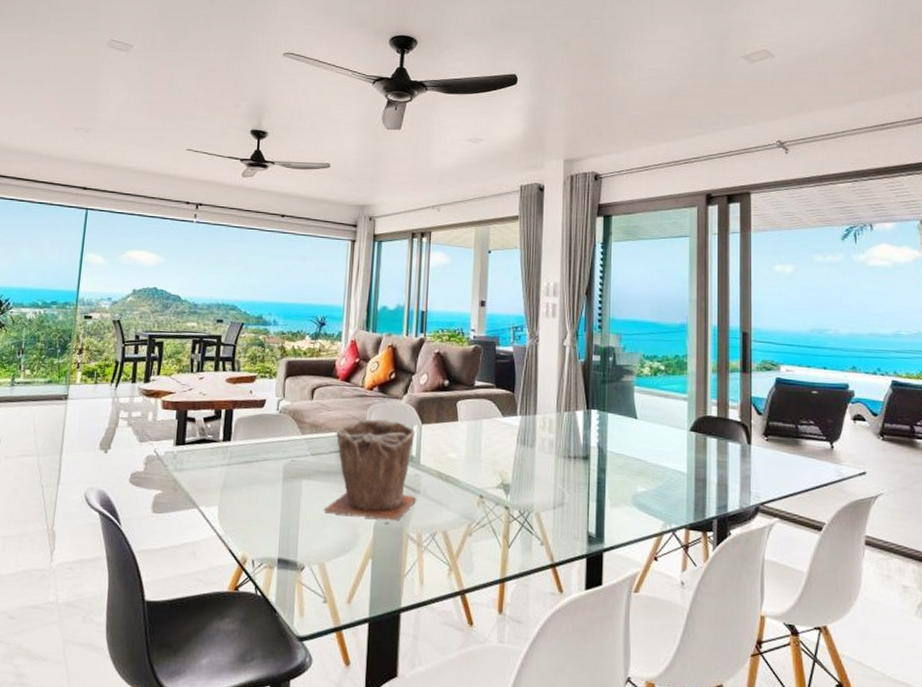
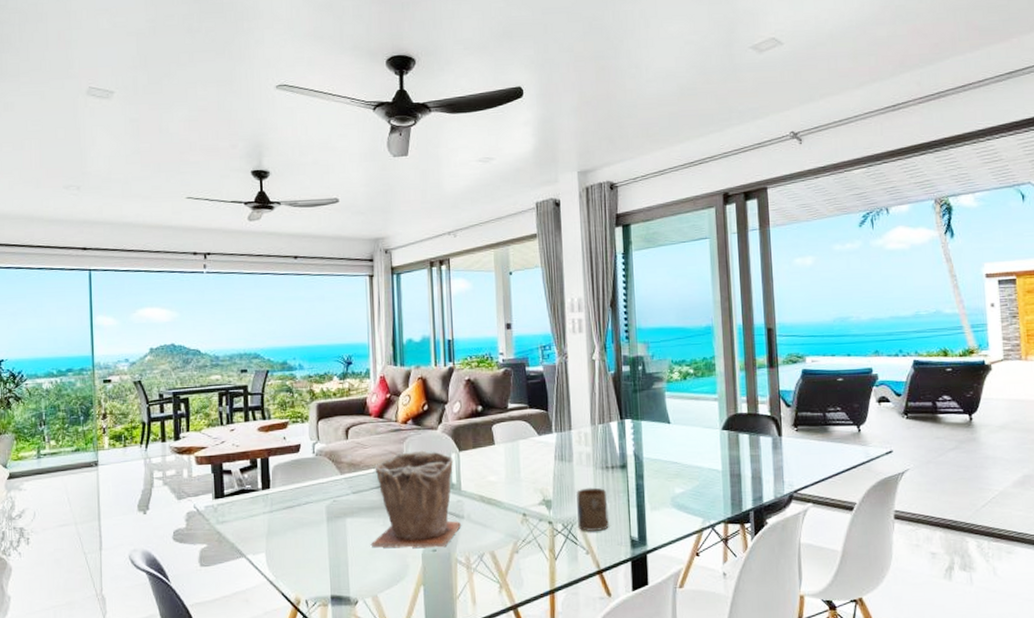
cup: none [535,475,567,522] -> present [575,487,609,531]

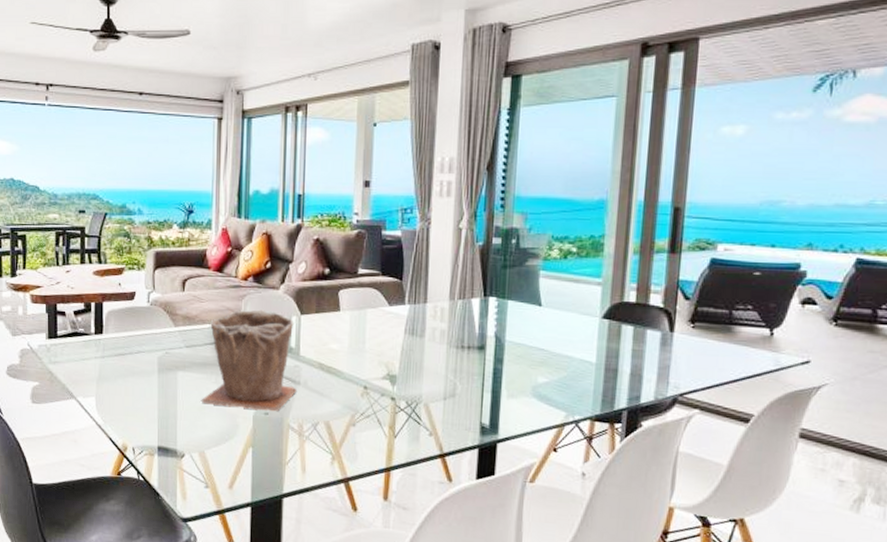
cup: present [575,487,609,531] -> none [423,366,460,413]

